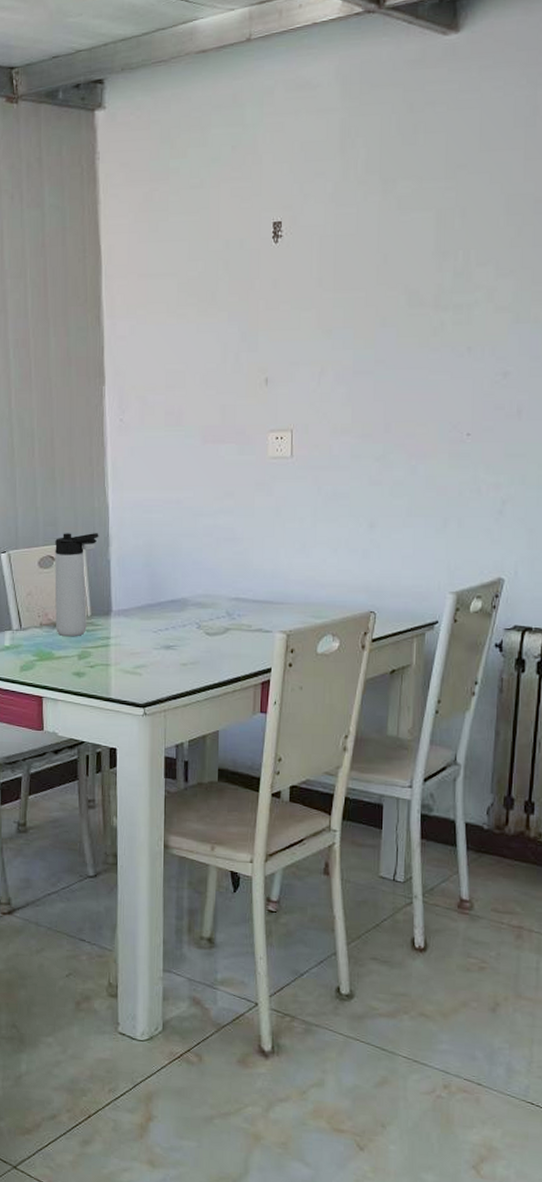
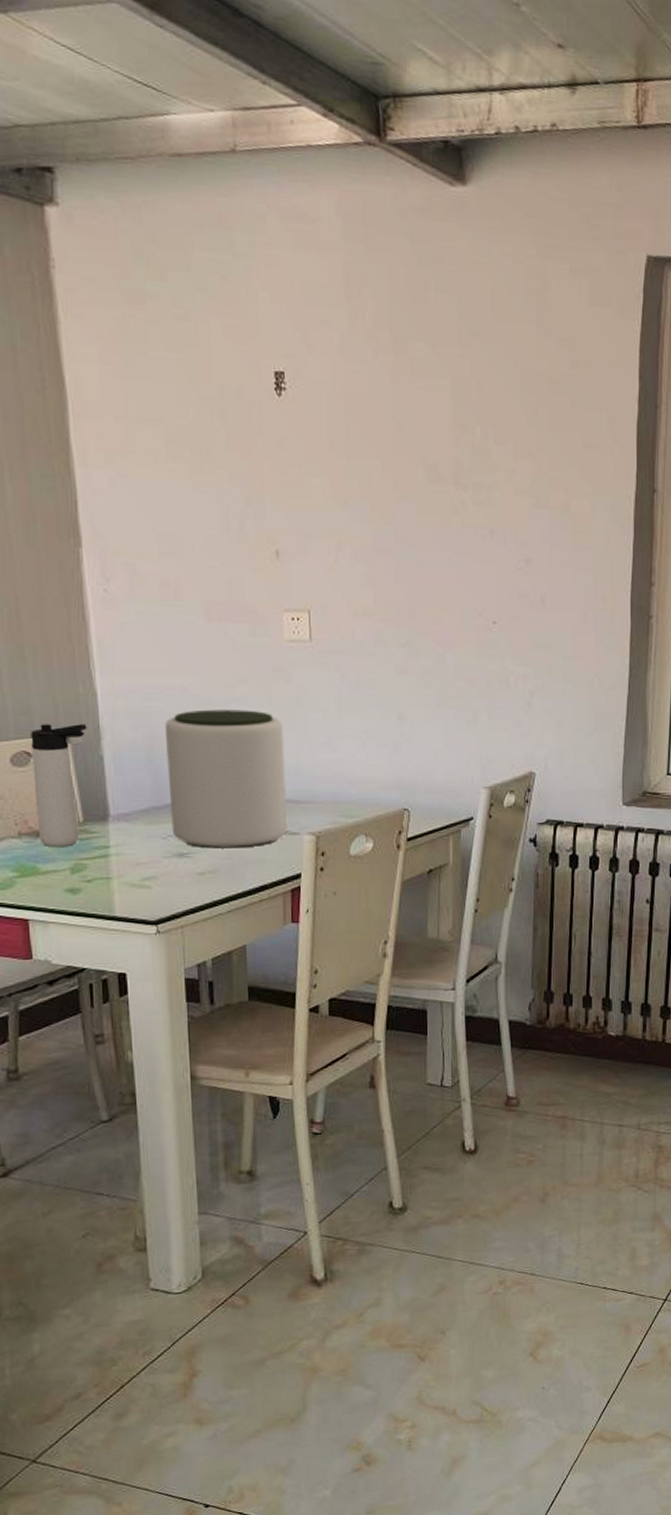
plant pot: none [161,520,263,643] -> present [165,709,287,849]

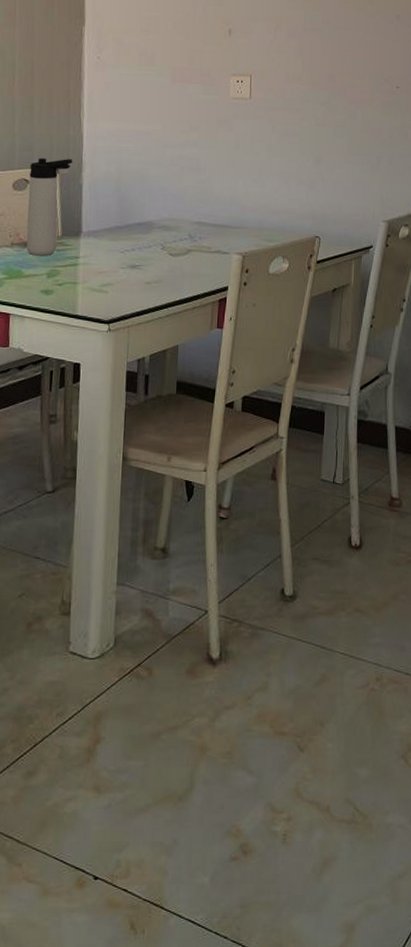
plant pot: present [165,709,287,849] -> none [129,150,224,263]

